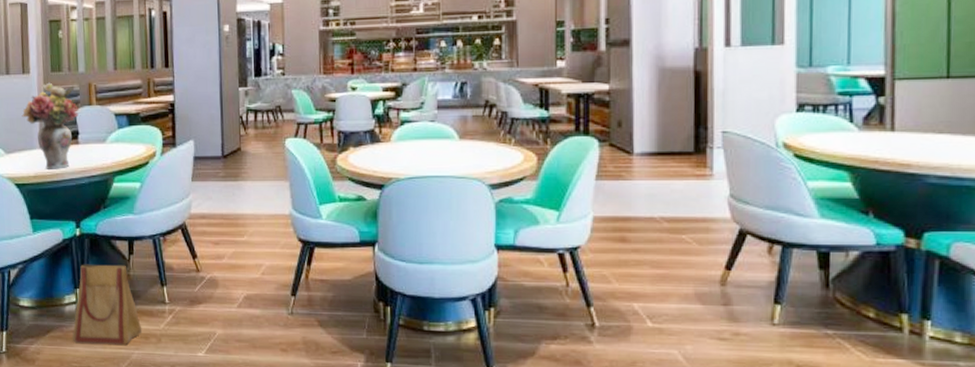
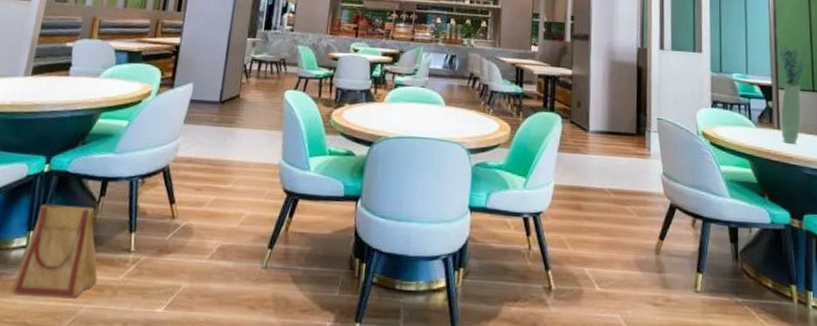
flower arrangement: present [22,82,79,169] -> none [11,11,77,100]
vase: none [895,19,939,149] -> present [778,43,806,145]

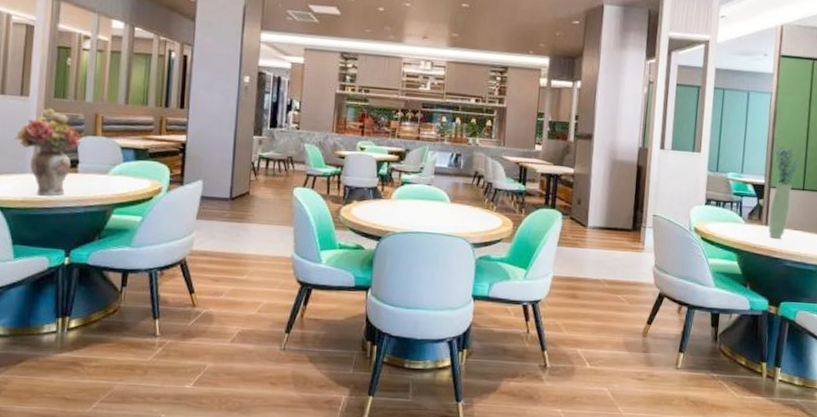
flower arrangement: none [11,11,77,100] -> present [14,108,81,196]
shopping bag: present [11,203,98,299] -> none [48,293,128,377]

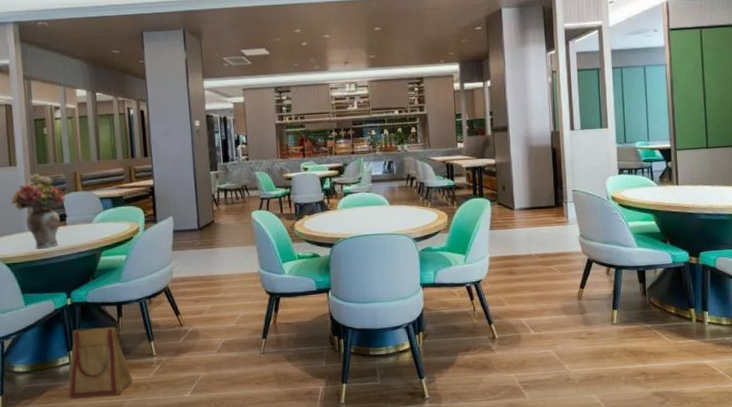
shopping bag: none [48,293,128,377] -> present [67,326,133,400]
vase: present [768,144,800,240] -> none [676,110,701,196]

